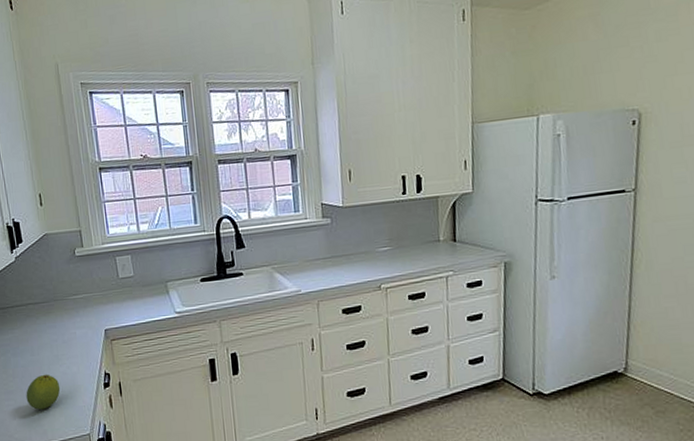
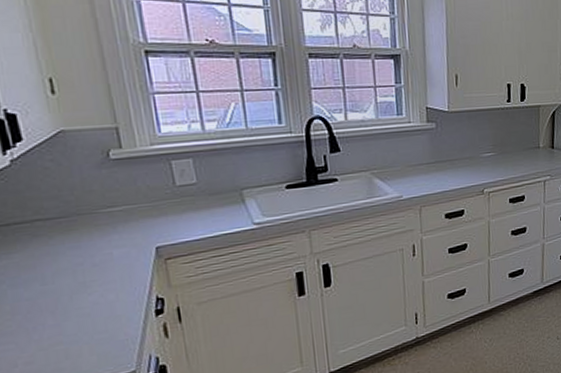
fruit: present [26,374,61,410] -> none [34,306,90,351]

